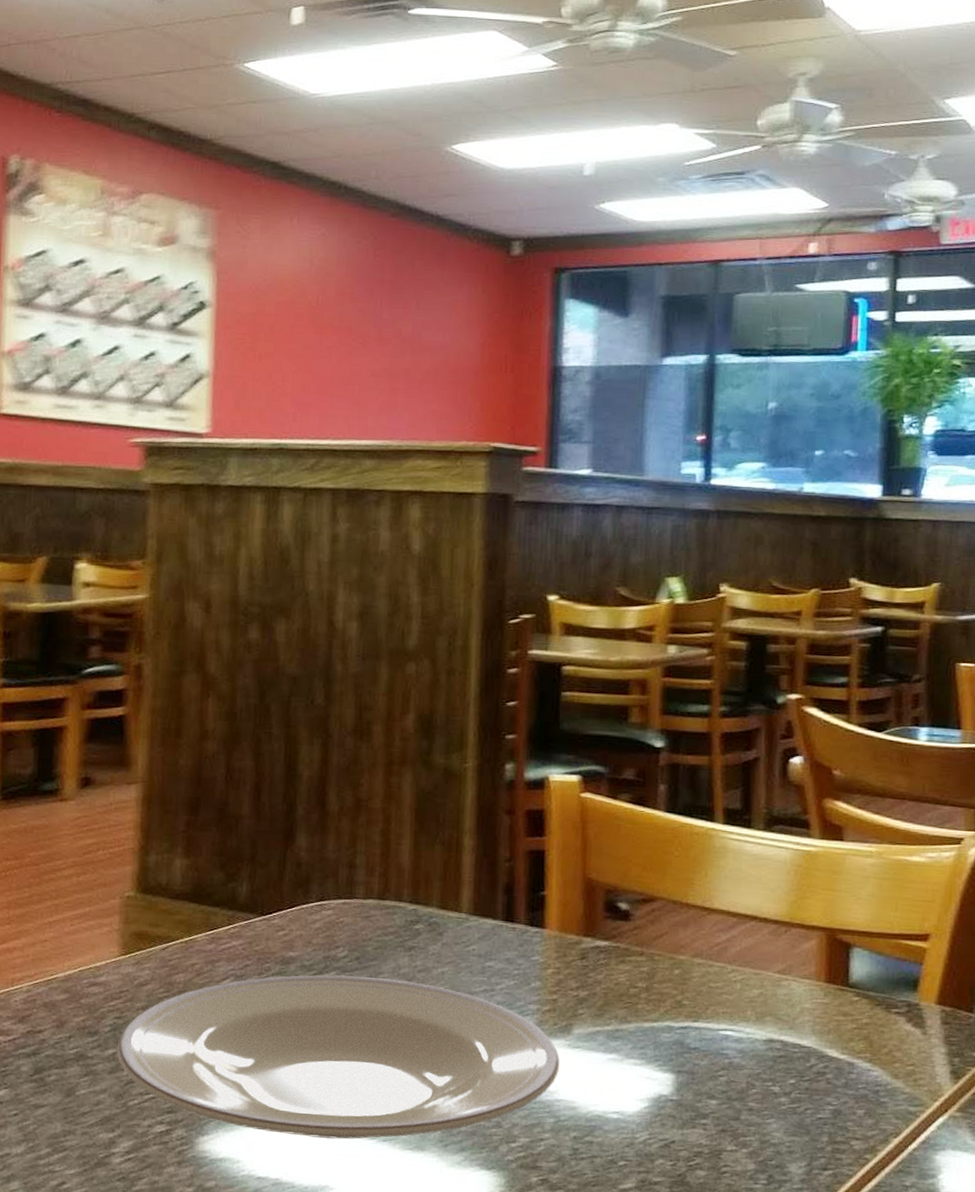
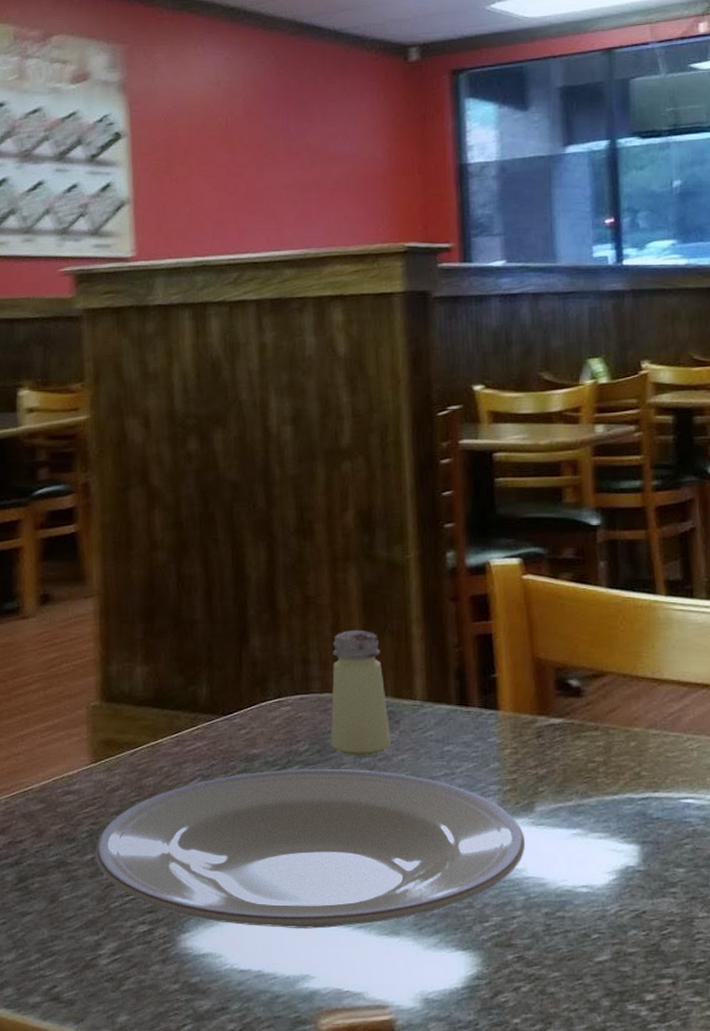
saltshaker: none [370,836,433,967] -> present [331,629,392,757]

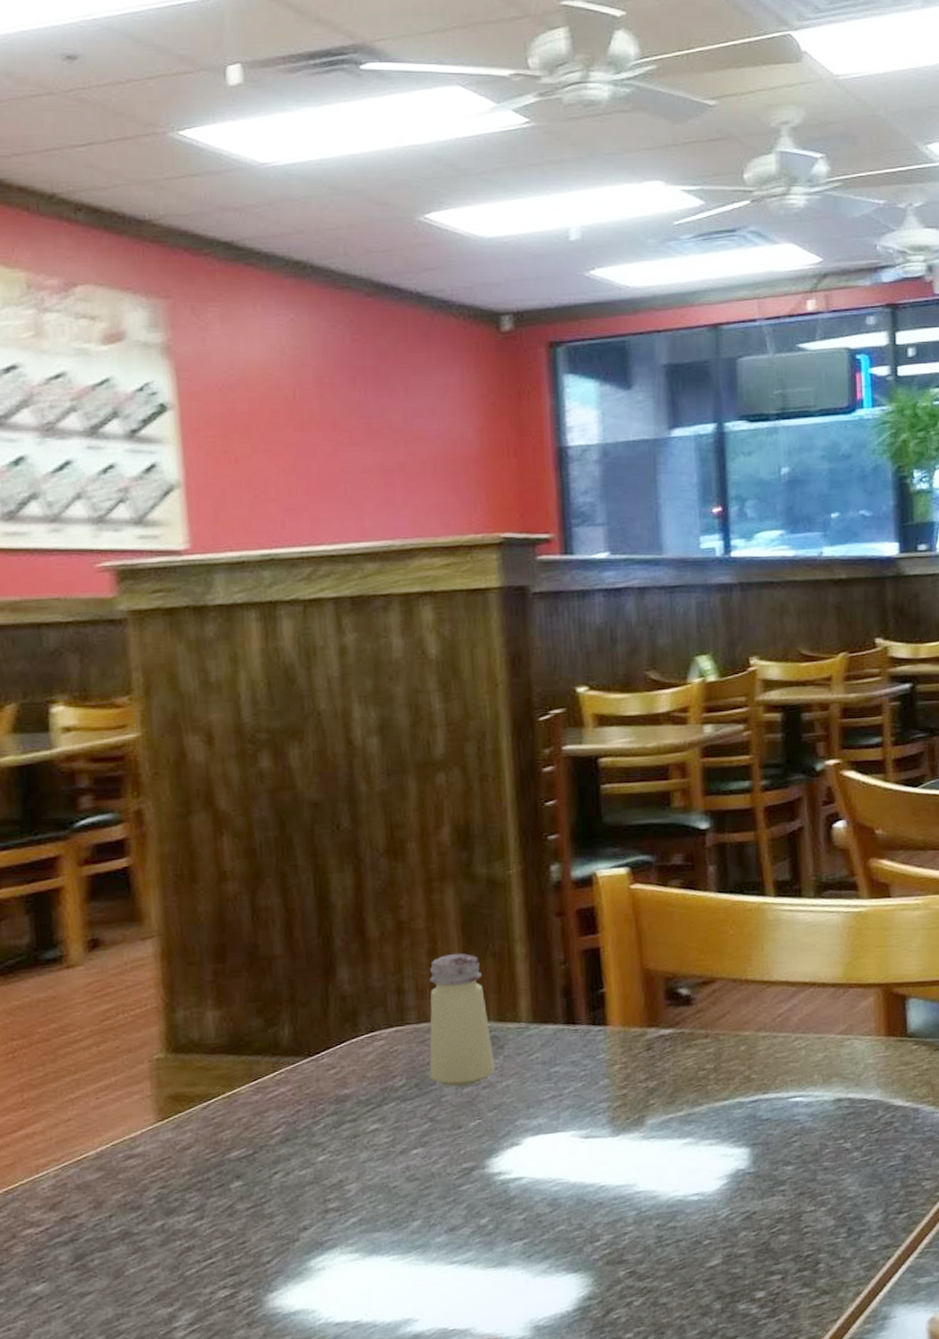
plate: present [95,768,526,929] -> none [165,1099,637,1276]

